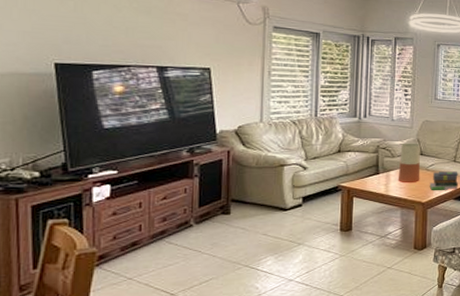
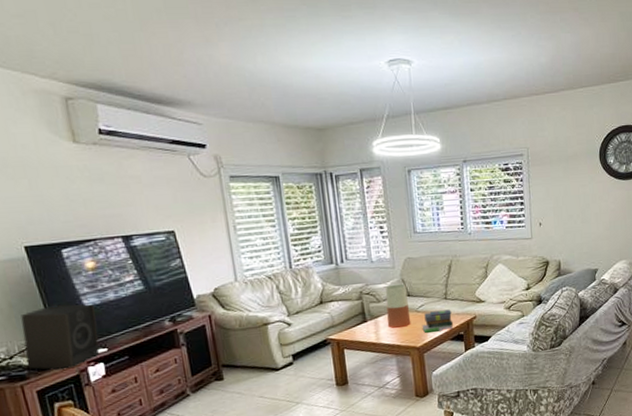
studio monitor: none [28,122,114,187] -> present [20,304,100,371]

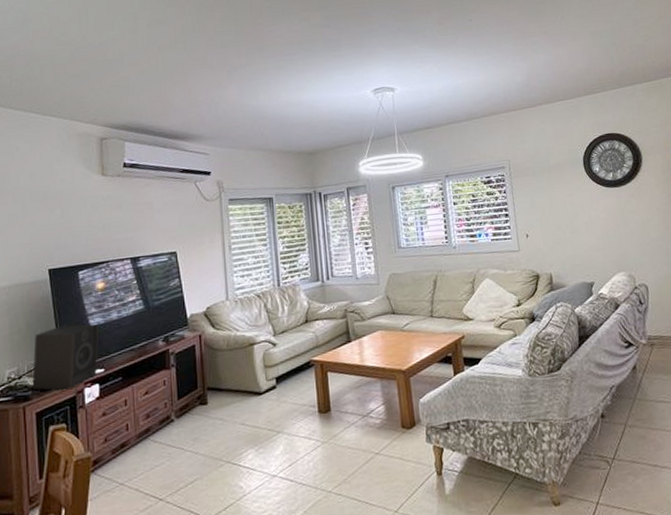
vase: present [385,284,411,328] -> none [369,301,396,349]
books: present [421,309,453,333] -> none [407,328,440,354]

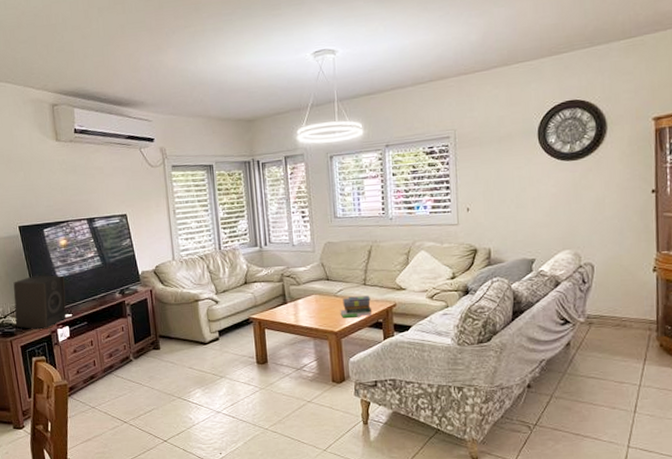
books: none [407,328,440,354] -> present [340,295,372,318]

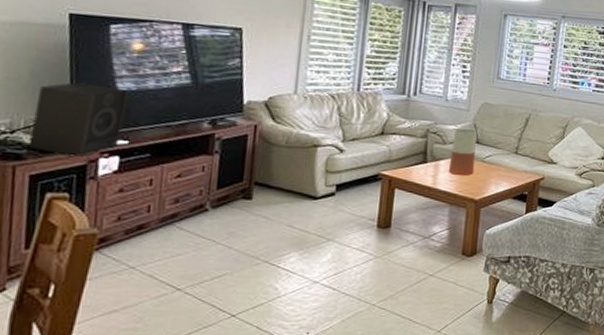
vase: none [305,267,330,311] -> present [449,128,477,175]
books: present [340,295,372,318] -> none [484,164,520,188]

